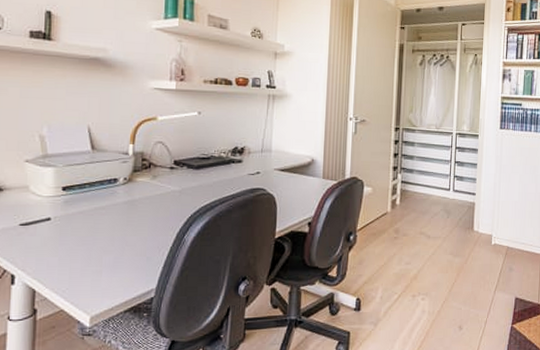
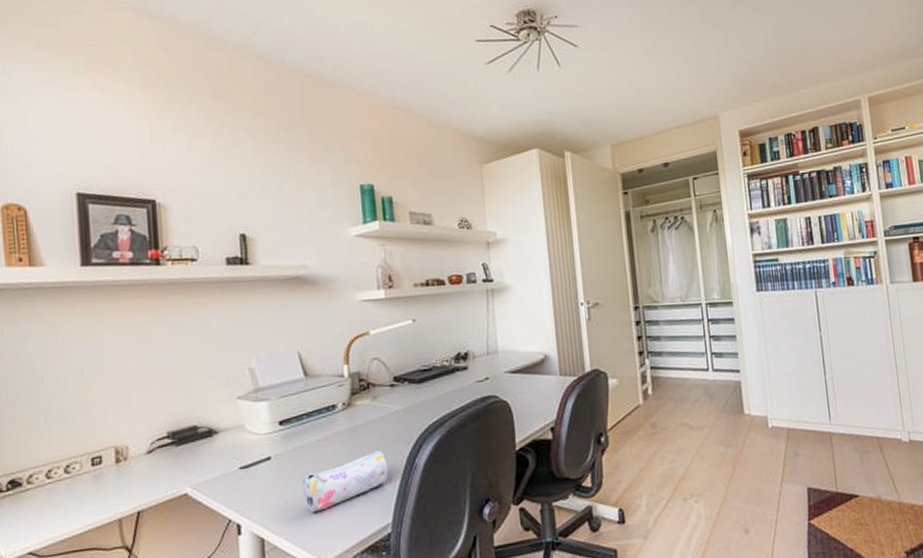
pencil case: none [77,224,158,273] -> present [302,450,388,513]

